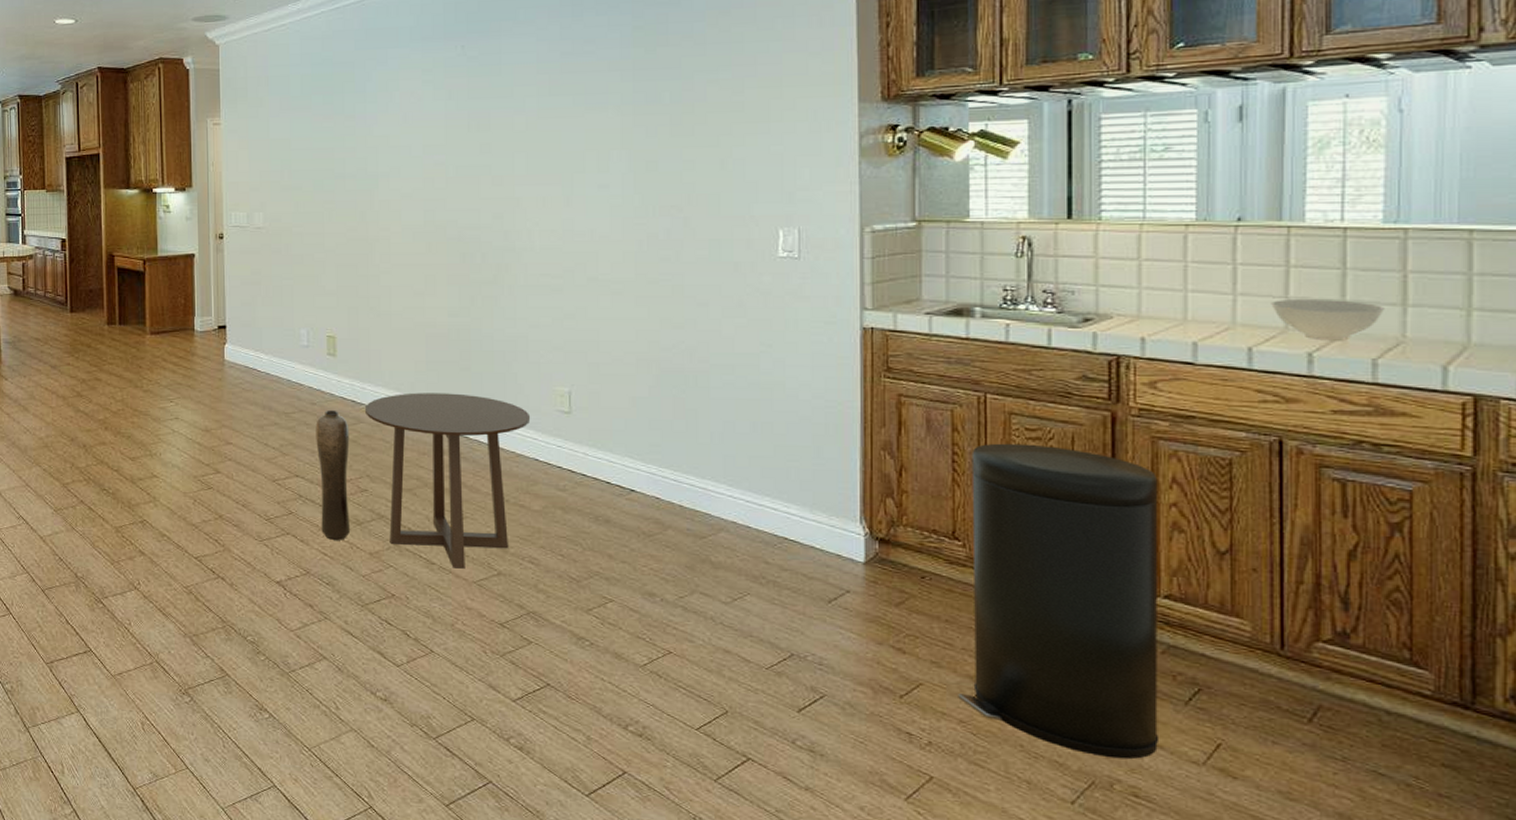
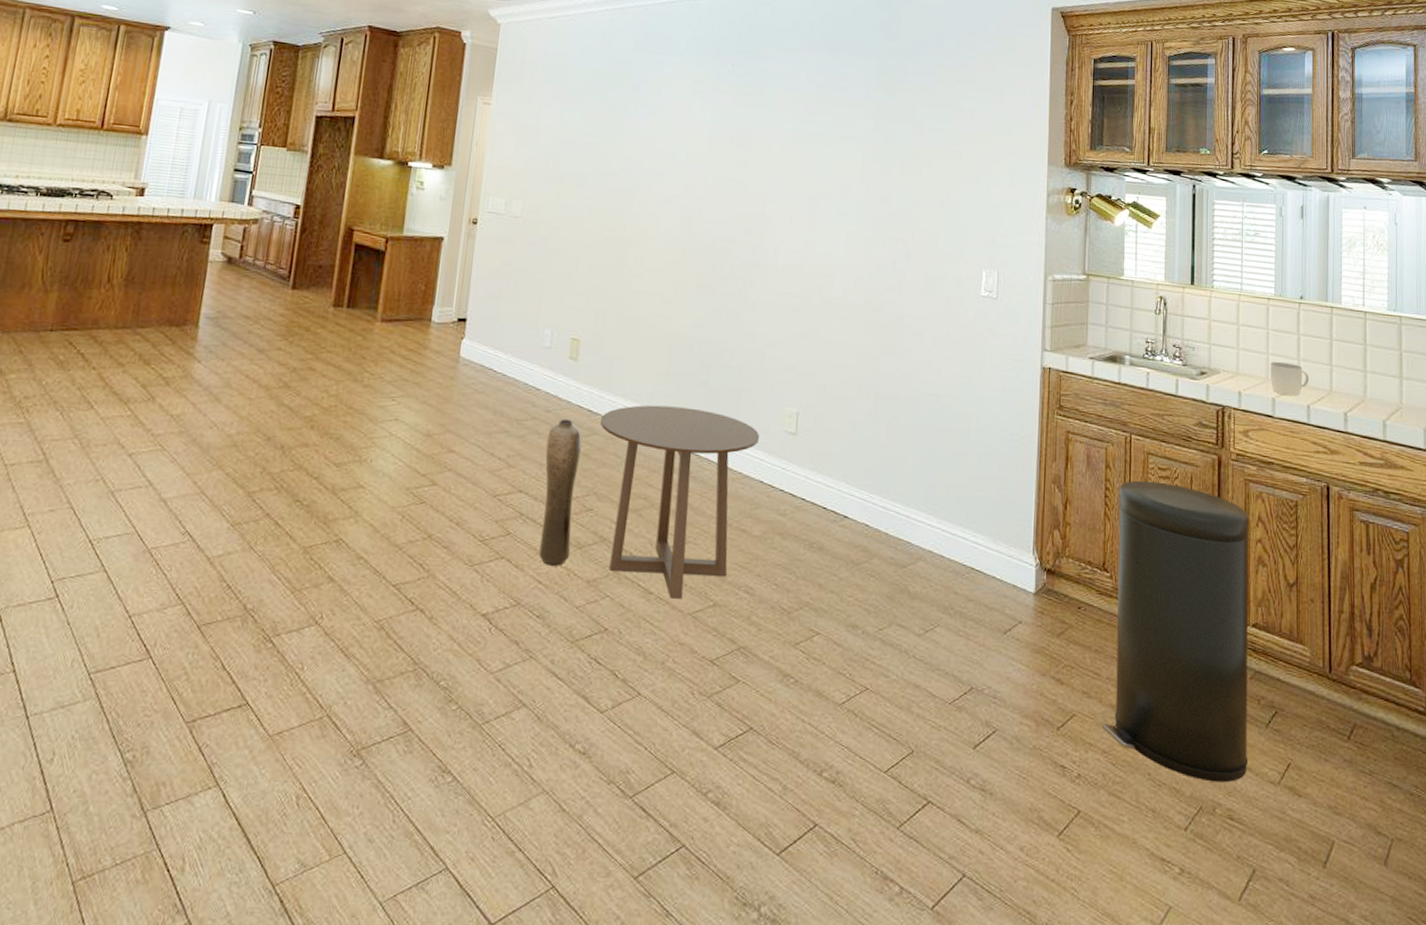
mug: none [1189,298,1252,339] -> present [1270,361,1310,397]
bowl: present [1271,298,1384,341] -> none [1321,366,1389,404]

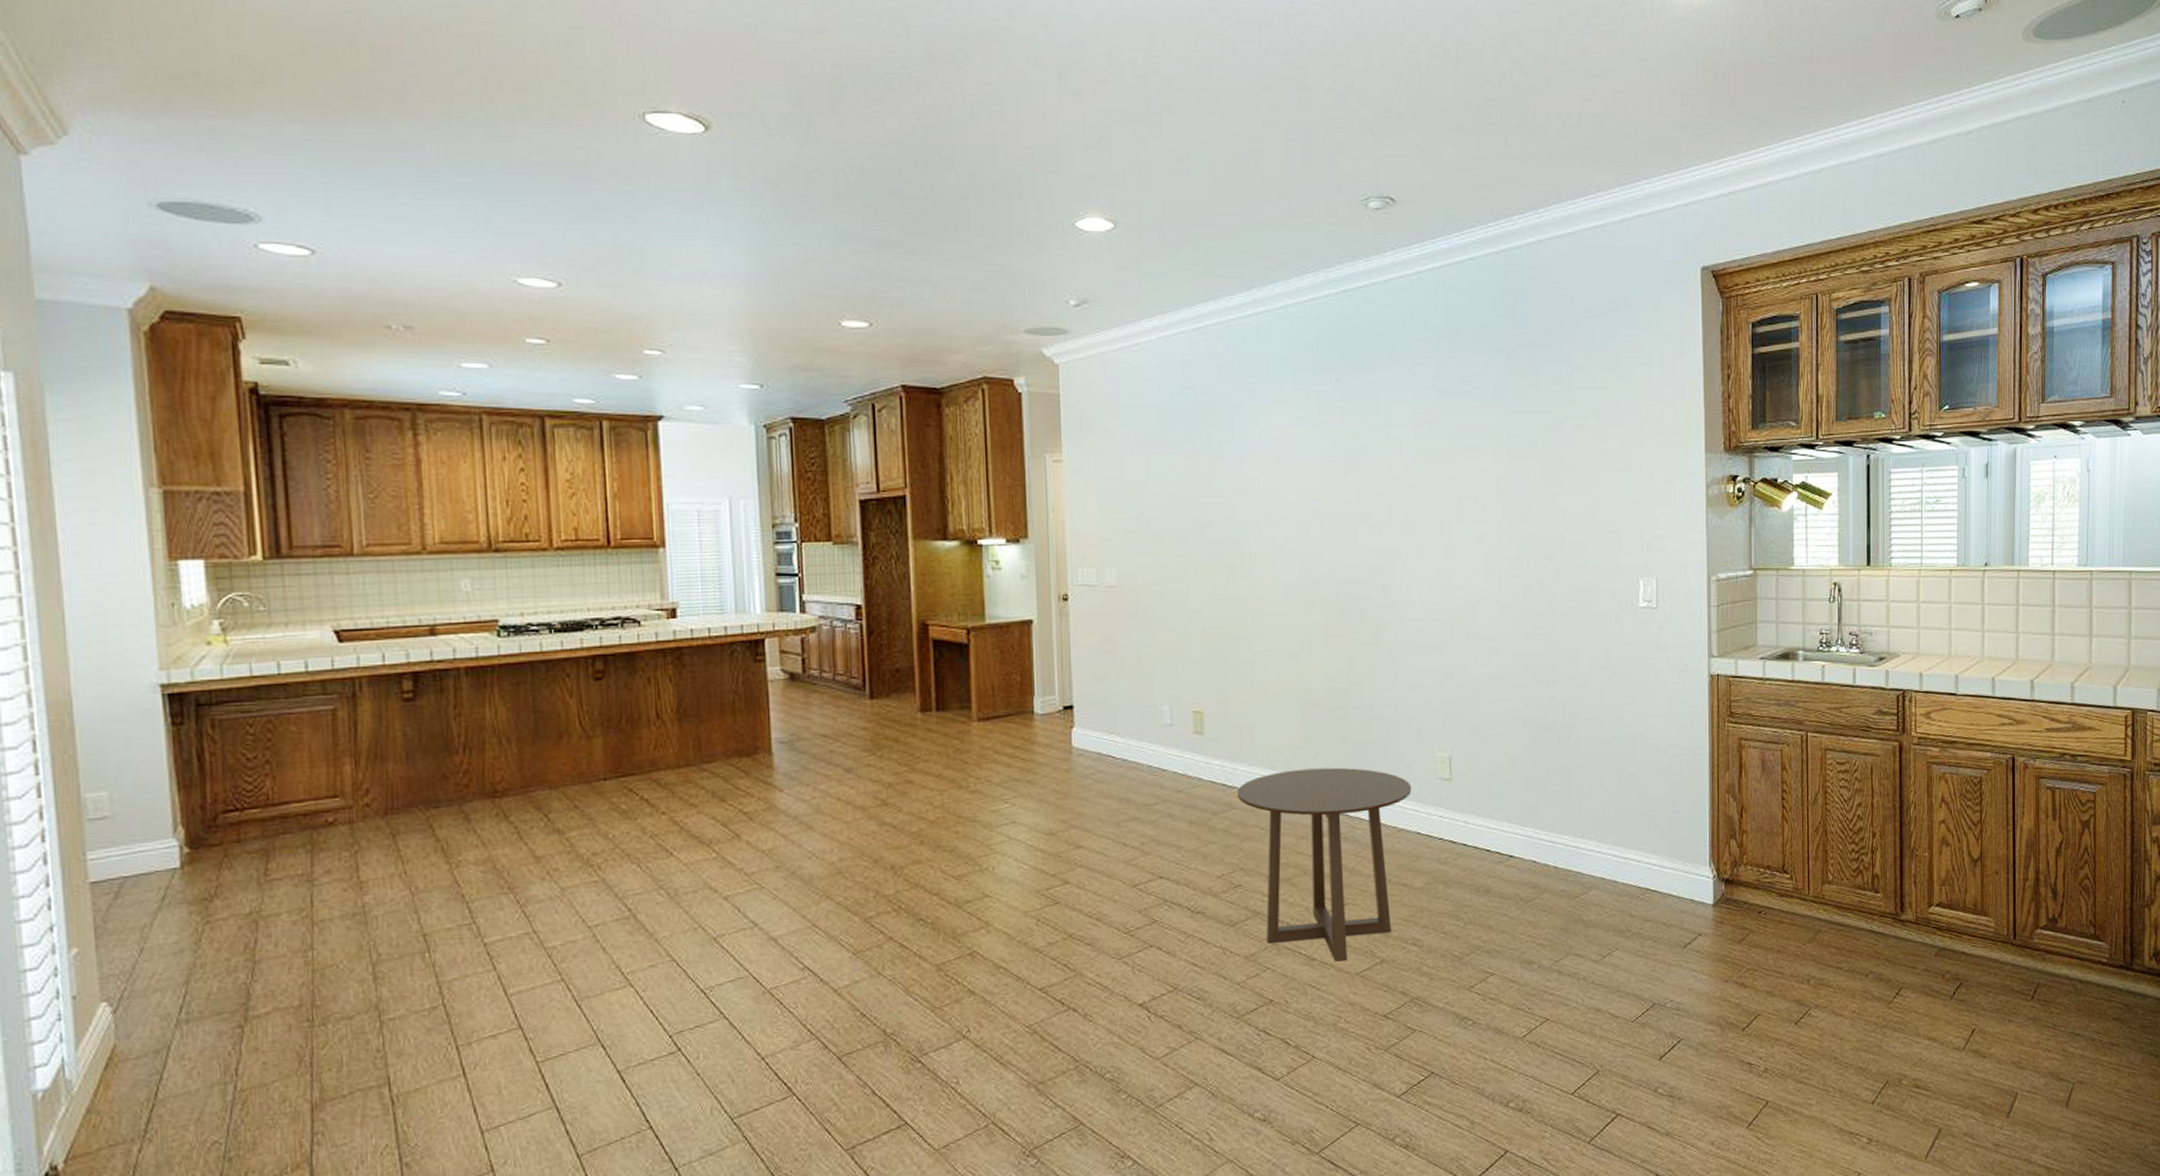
vase: present [539,418,582,566] -> none [1182,796,1224,947]
pedal bin: present [1102,480,1249,782] -> none [1787,777,1934,1057]
mug: present [1270,361,1310,397] -> none [1952,635,1995,671]

